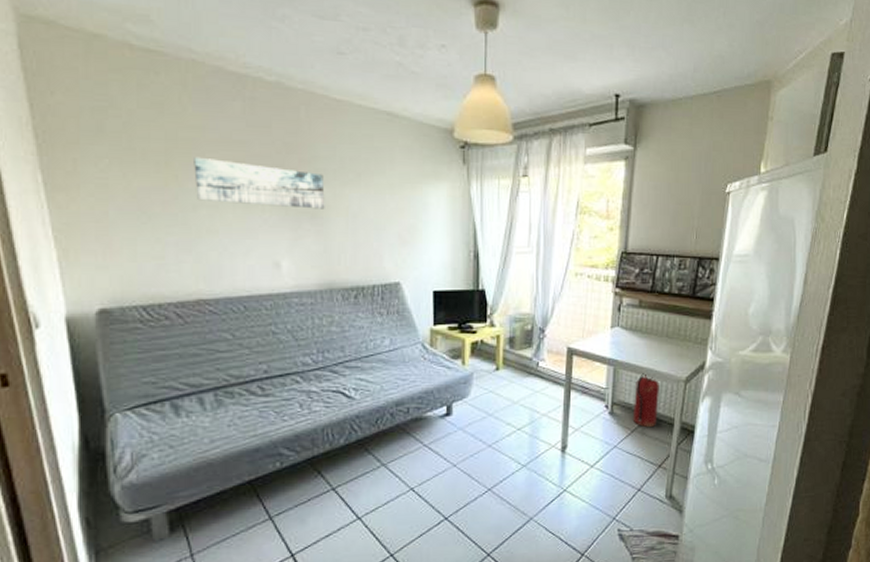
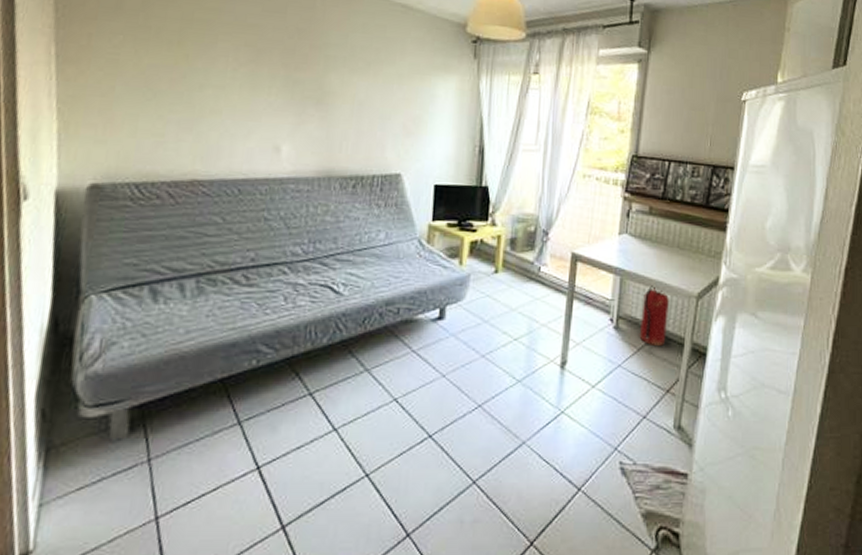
wall art: present [194,156,325,209] -> none [204,37,333,96]

